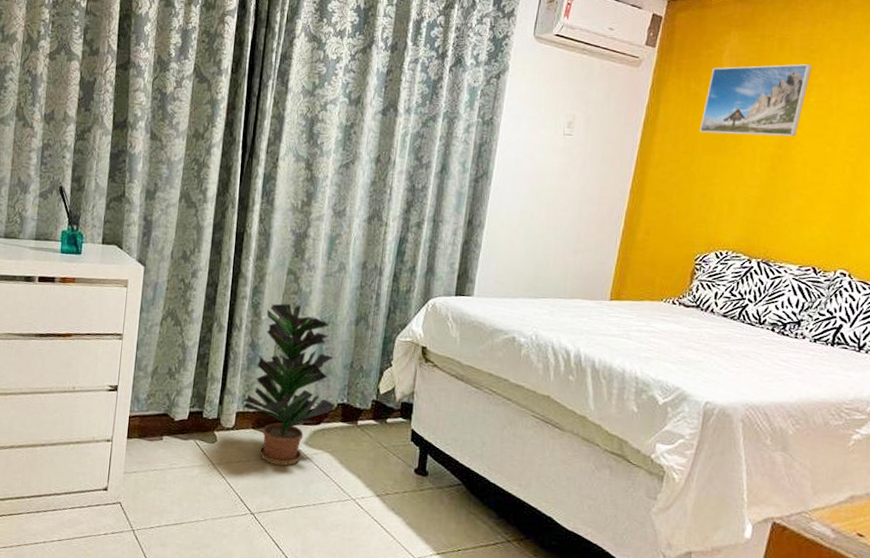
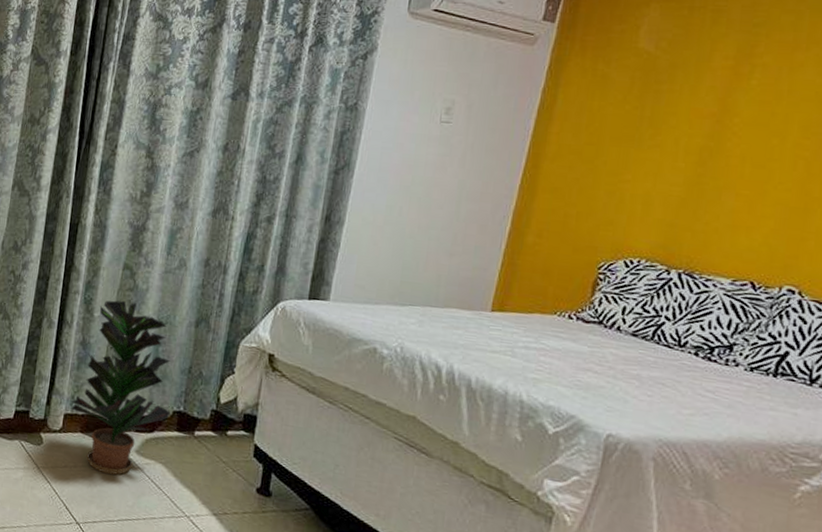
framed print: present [700,64,813,137] -> none [608,40,756,127]

